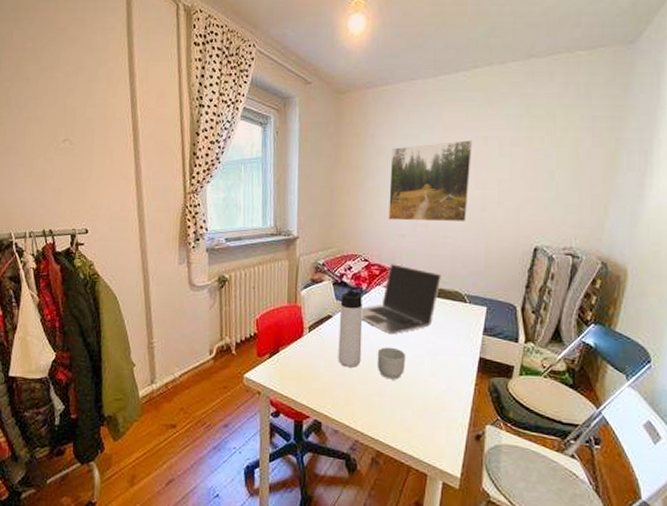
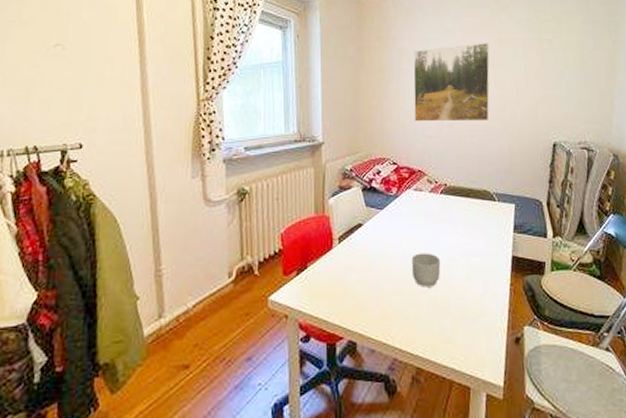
thermos bottle: present [338,286,364,368] -> none [370,191,395,278]
laptop: present [360,264,441,335] -> none [392,166,470,239]

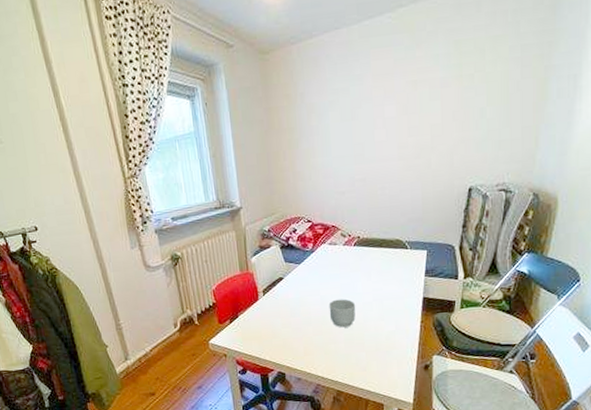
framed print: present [413,43,490,122] -> none [323,87,403,179]

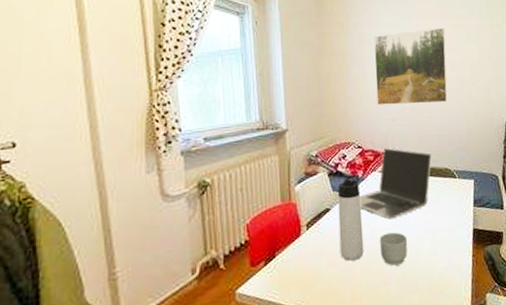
thermos bottle: none [289,246,315,322] -> present [337,174,364,261]
laptop: none [309,221,382,288] -> present [358,148,432,219]
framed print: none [323,87,403,179] -> present [374,28,448,105]

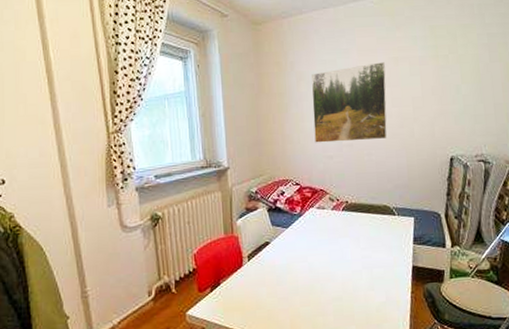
thermos bottle: present [337,174,364,261] -> none [276,210,303,291]
laptop: present [358,148,432,219] -> none [297,185,370,254]
mug: present [379,232,408,266] -> none [317,266,345,298]

